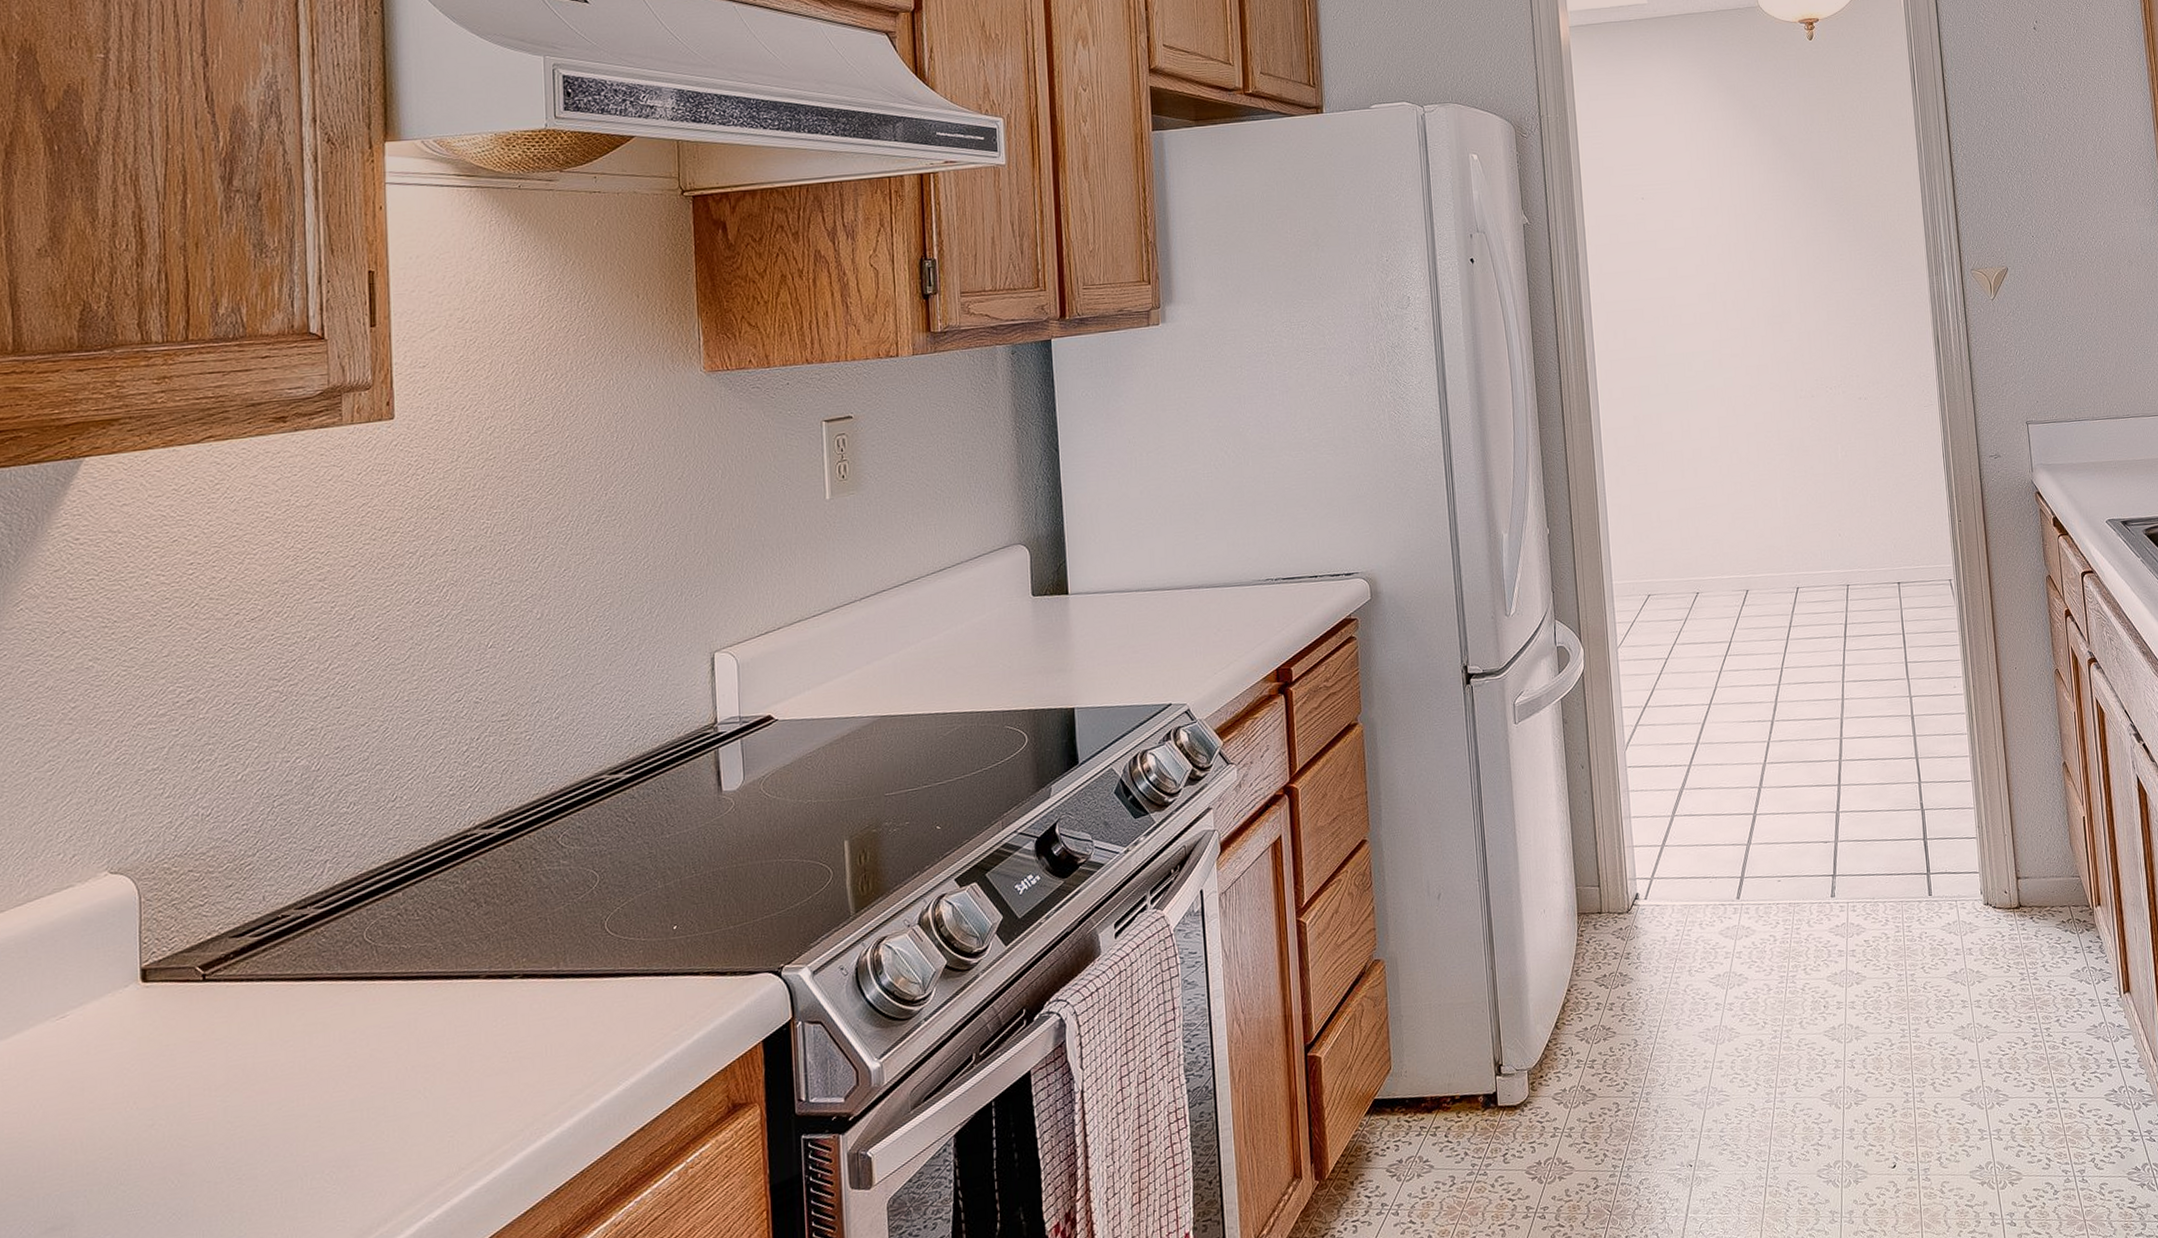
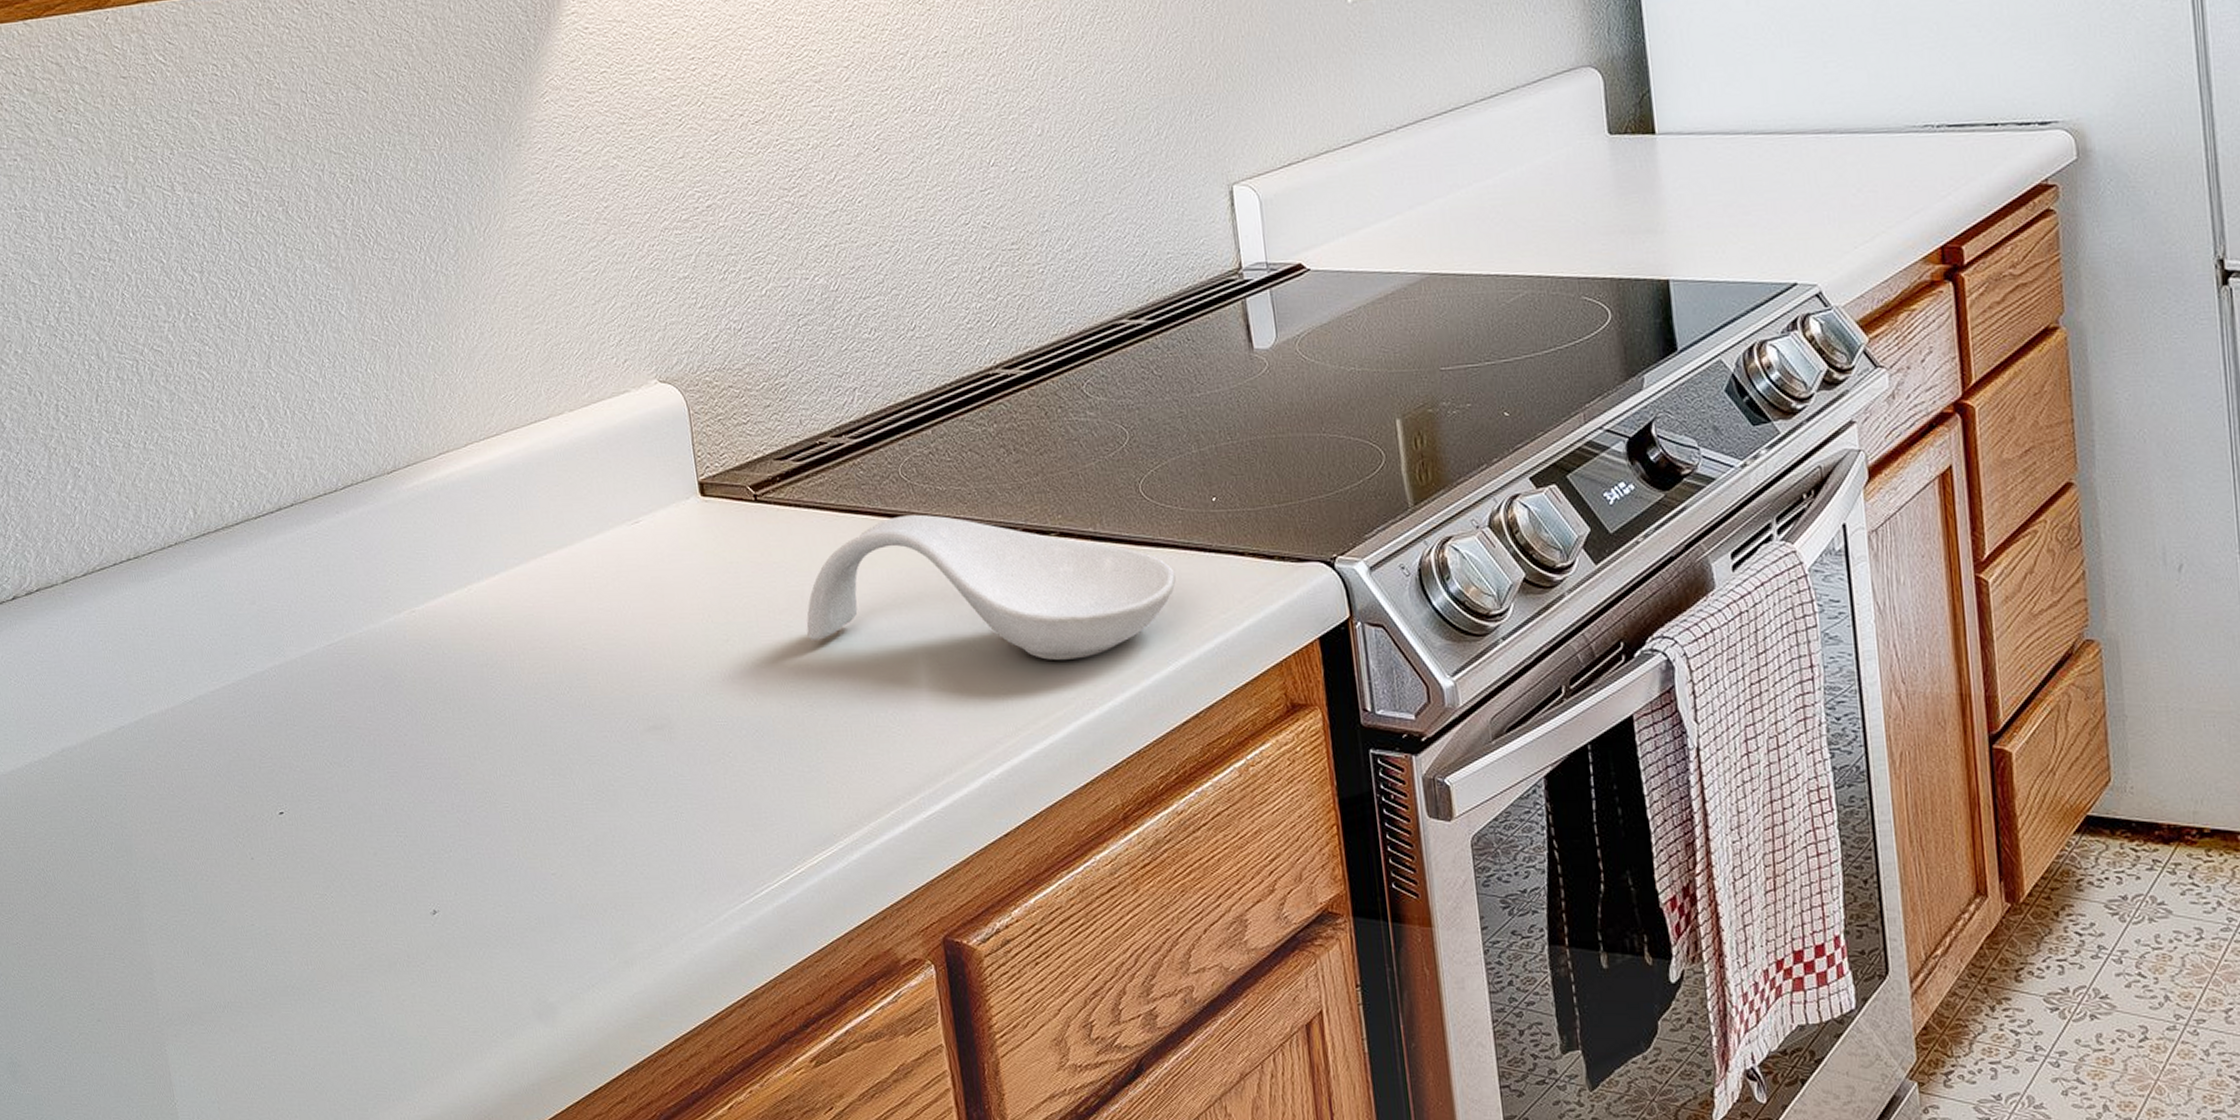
spoon rest: none [244,972,633,1112] -> present [806,515,1176,660]

